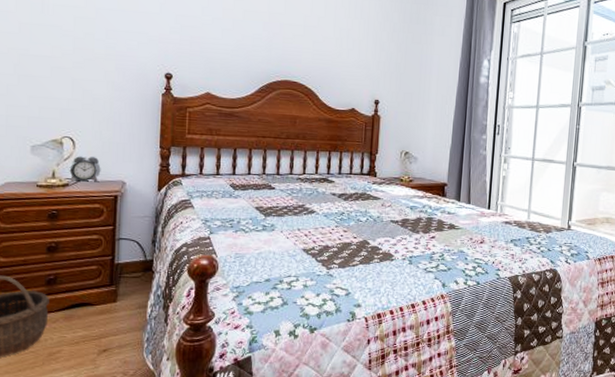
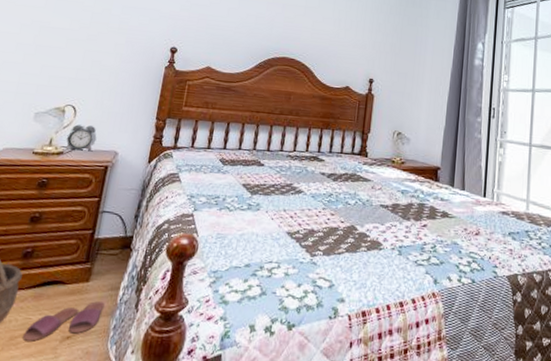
slippers: none [61,319,135,356] -> present [23,301,105,342]

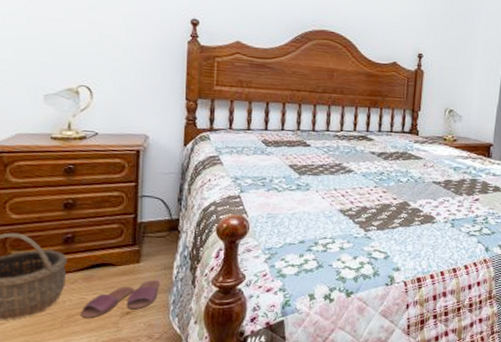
alarm clock: present [65,124,97,152] -> none [88,107,122,136]

